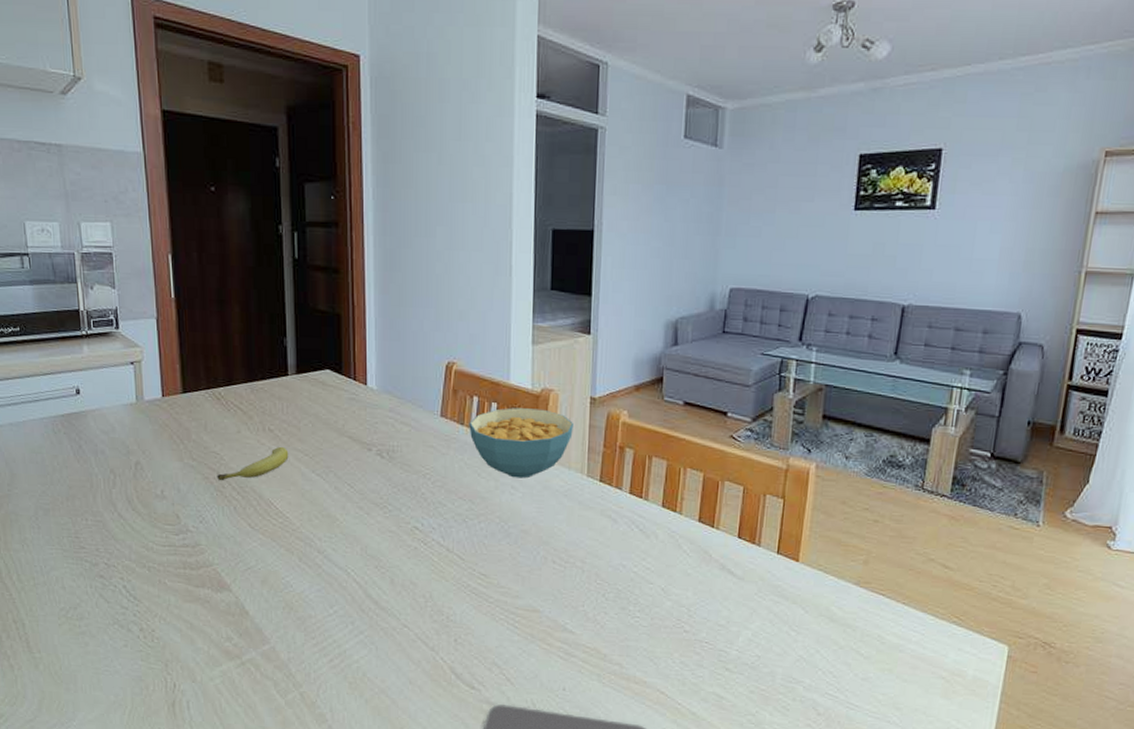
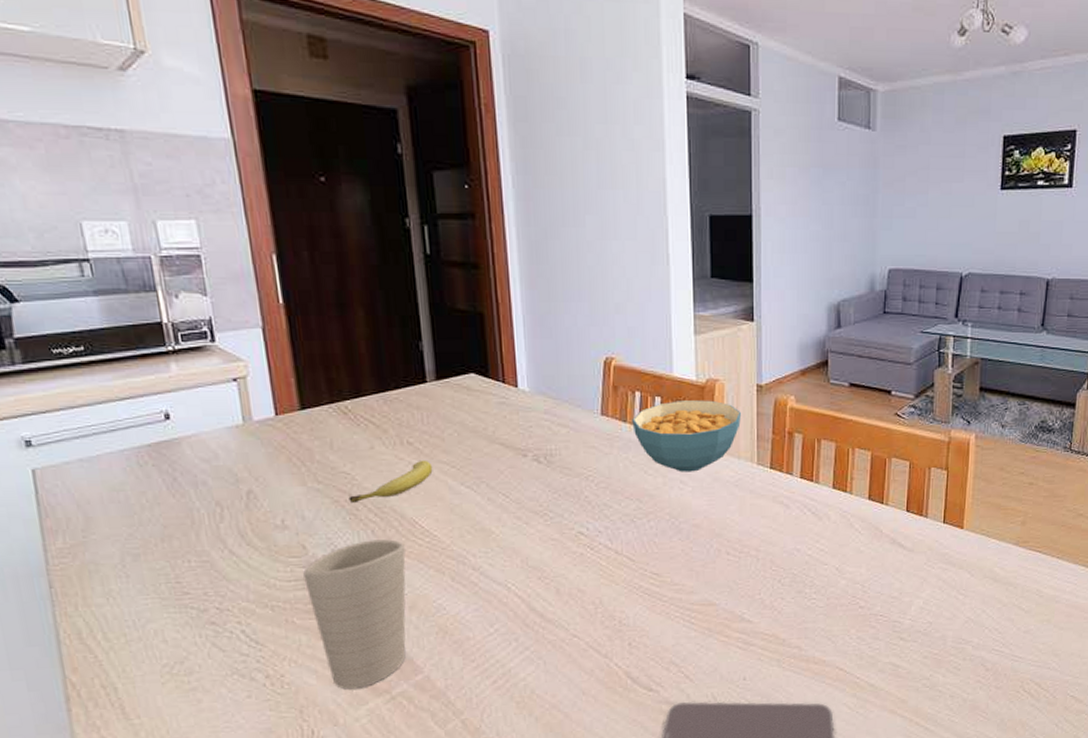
cup: none [176,516,261,651] -> present [303,539,406,690]

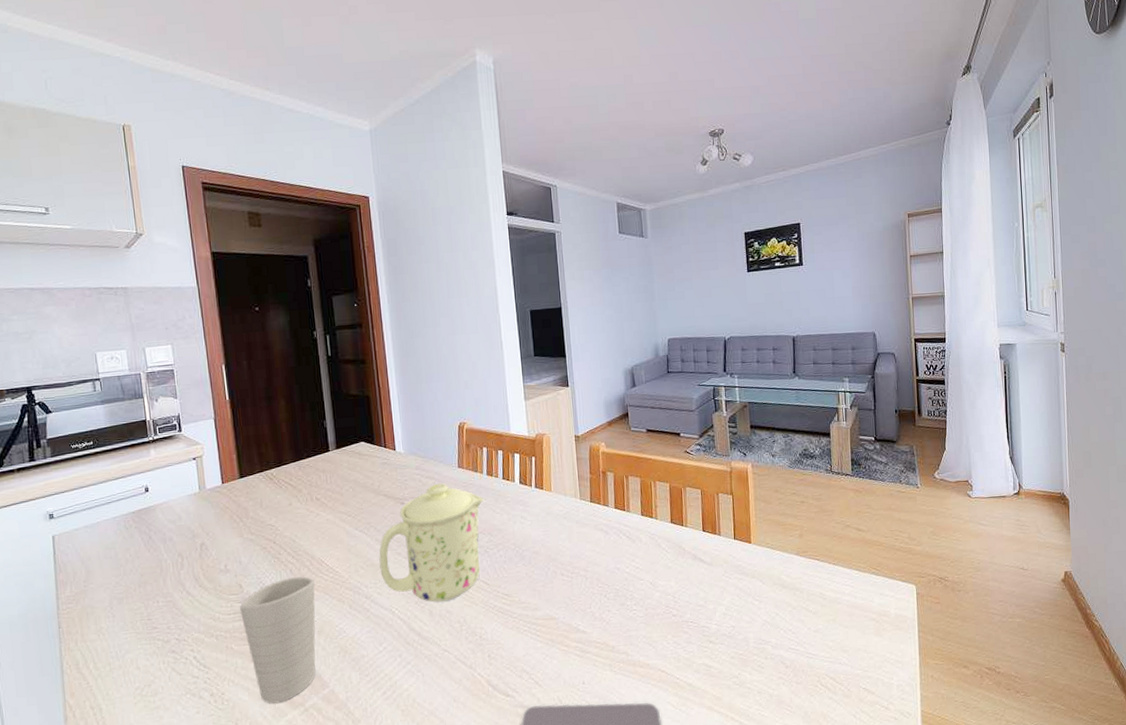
fruit: present [348,460,433,504] -> none [273,511,335,549]
mug: none [492,433,633,579] -> present [379,483,484,602]
cereal bowl: present [632,400,742,472] -> none [481,450,565,510]

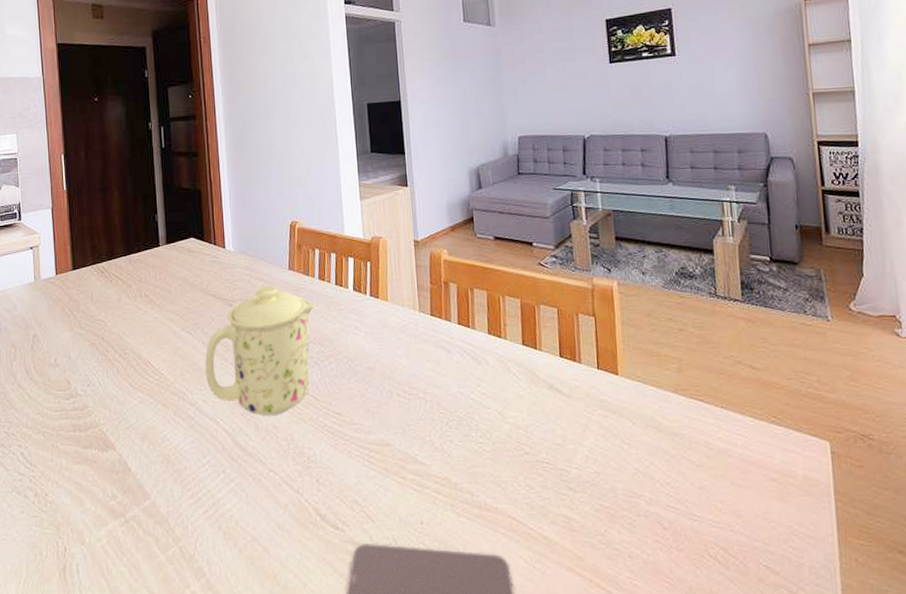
cup: present [240,576,316,704] -> none [67,377,140,511]

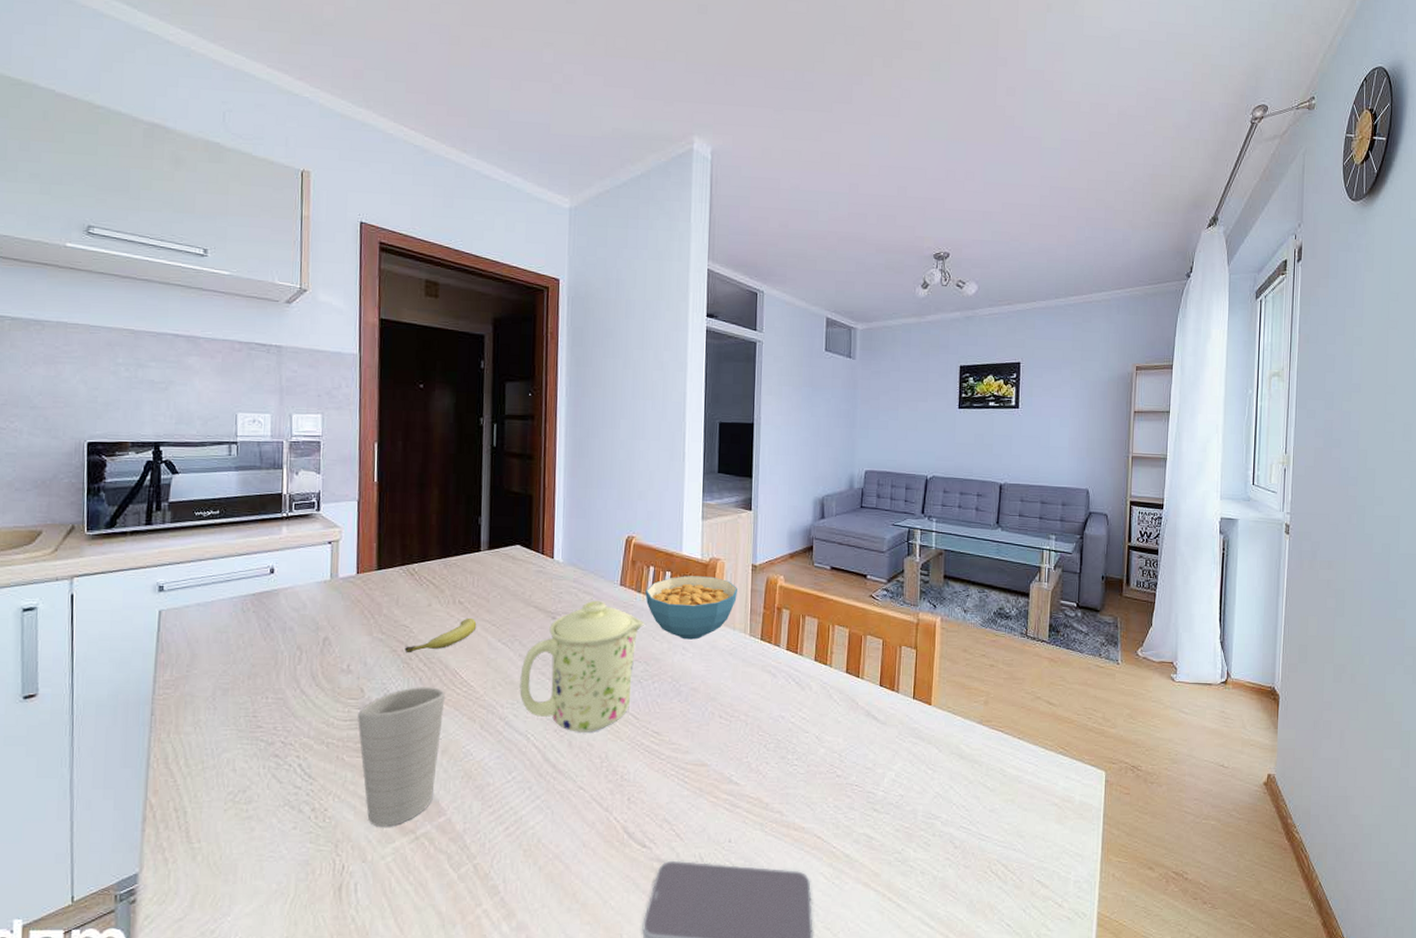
cup: none [67,377,140,511] -> present [358,687,445,827]
fruit: none [102,309,162,346] -> present [405,617,477,653]
cereal bowl: none [313,255,403,319] -> present [645,576,739,640]

